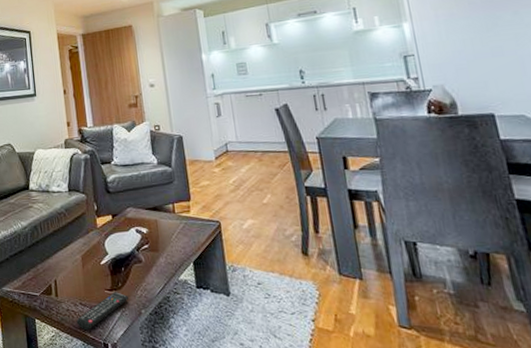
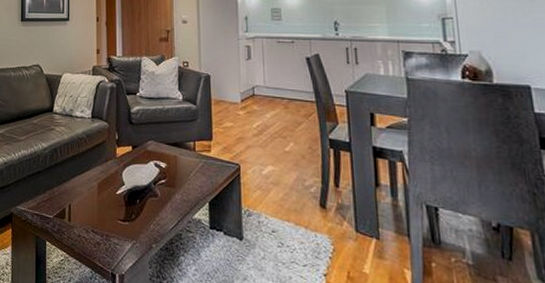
remote control: present [76,292,129,331] -> none [86,223,142,259]

